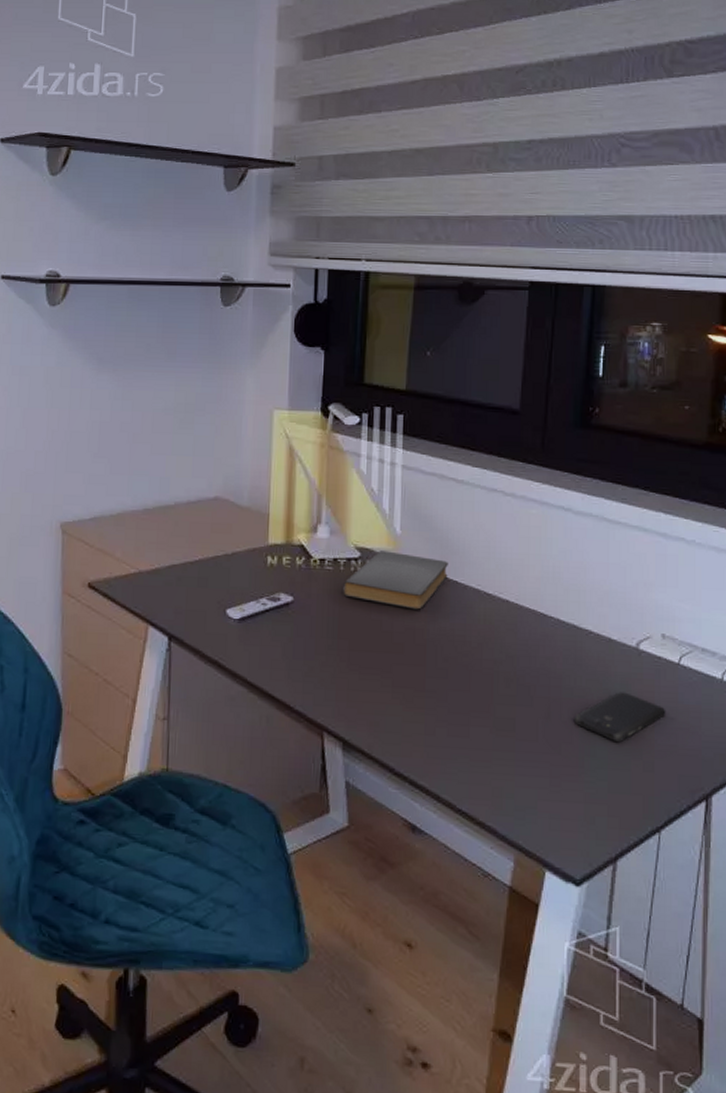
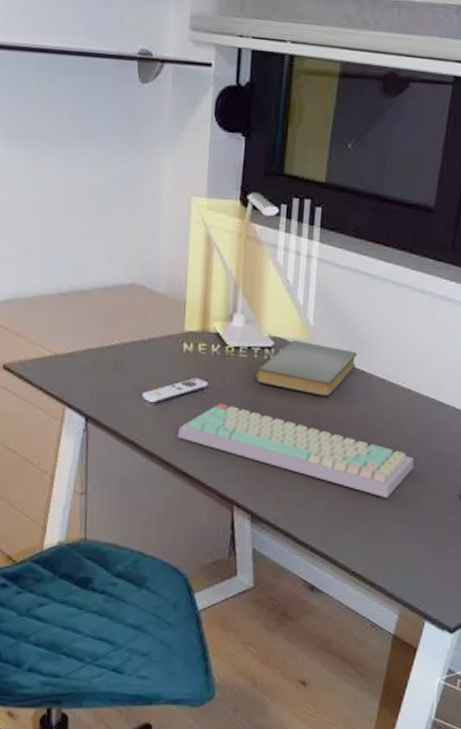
keyboard: none [262,618,519,724] -> present [177,402,415,499]

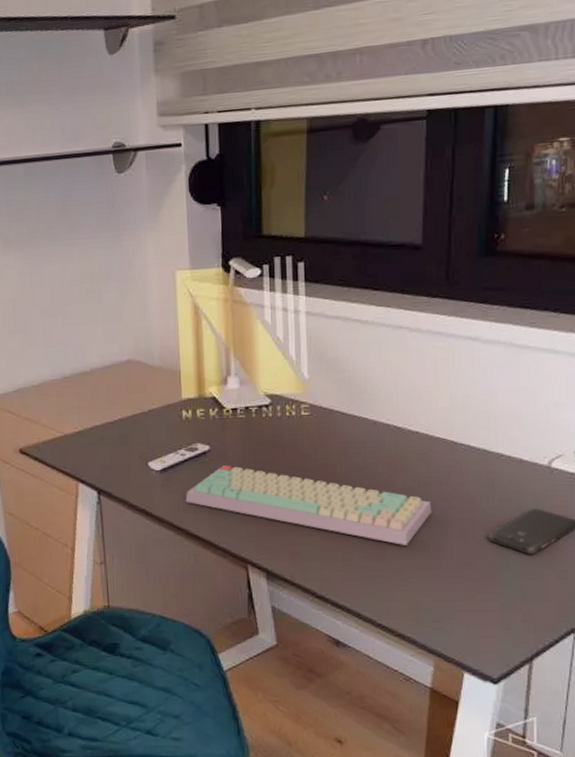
book: present [256,340,357,397] -> none [256,395,357,448]

